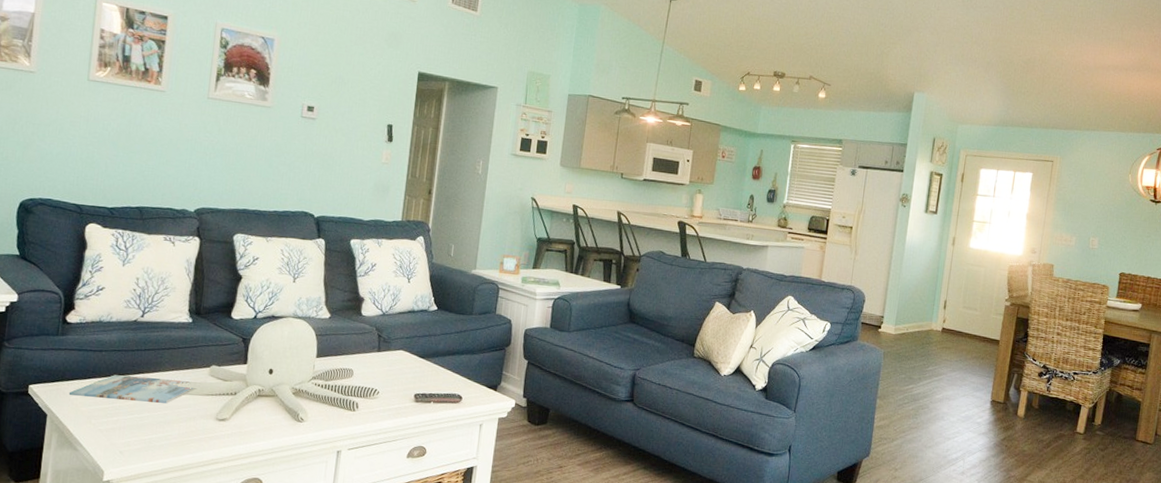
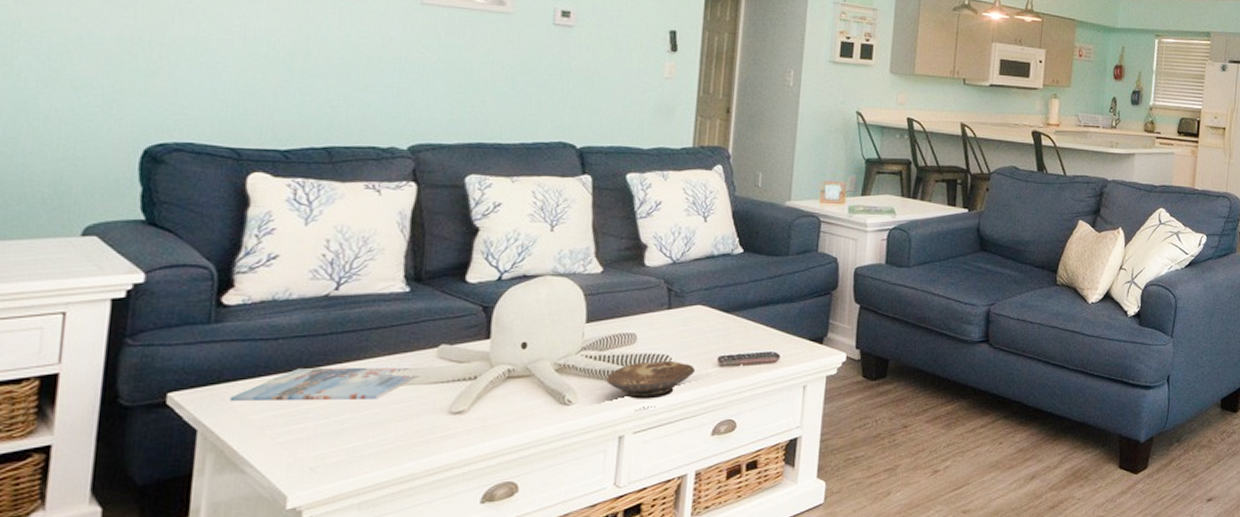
bowl: none [329,392,397,424] -> present [606,361,696,399]

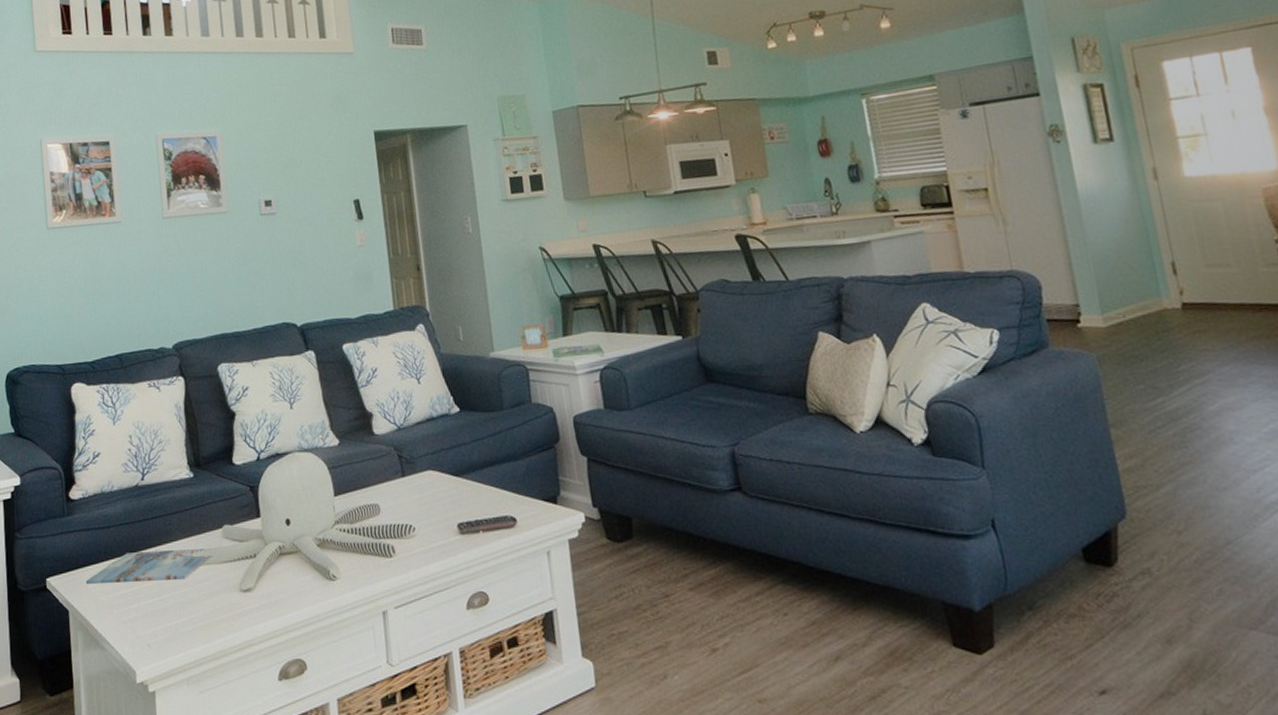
bowl: present [606,361,696,399] -> none [361,531,439,572]

